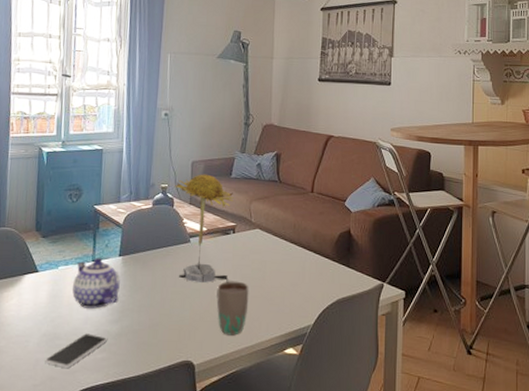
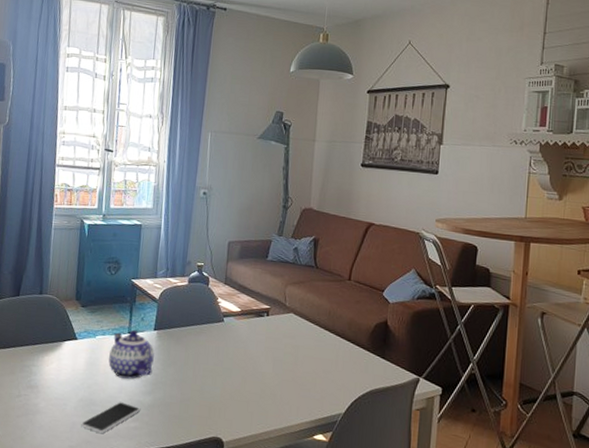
potted flower: present [175,174,234,283] -> none [210,254,269,363]
mug: present [216,281,249,336] -> none [247,362,281,417]

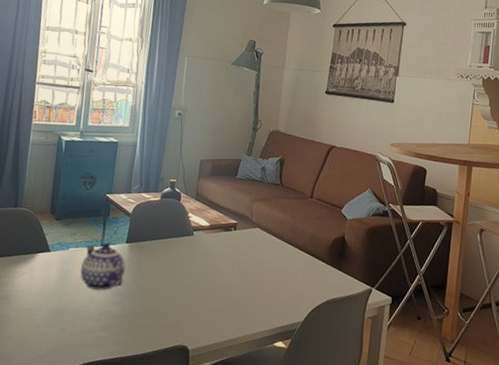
smartphone: present [81,402,140,434] -> none [50,312,109,344]

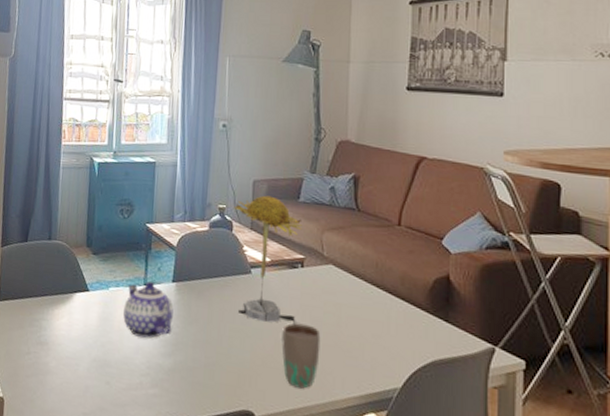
potted flower: none [180,172,238,275] -> present [234,195,302,323]
mug: none [214,274,246,326] -> present [281,322,321,389]

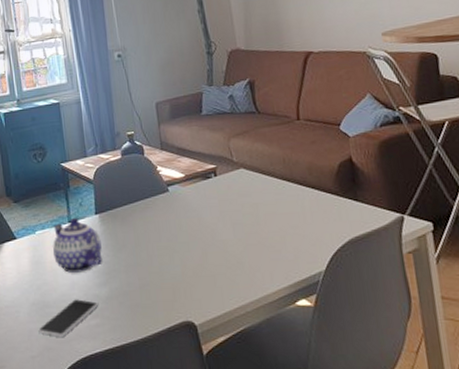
smartphone: none [95,364,159,401] -> present [38,299,98,338]
potted flower: present [234,195,302,323] -> none [142,114,217,235]
mug: present [281,322,321,389] -> none [207,229,246,290]

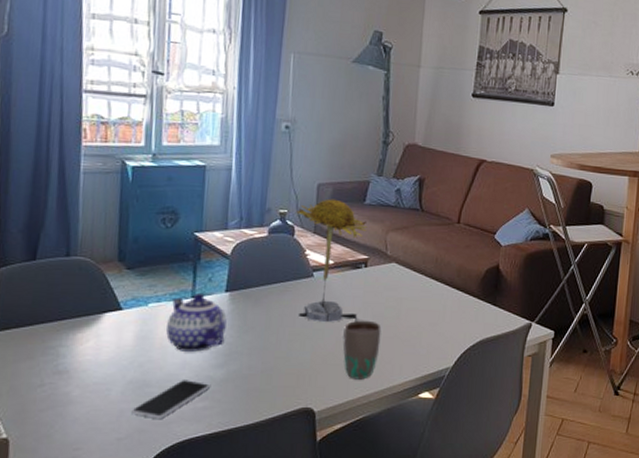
potted flower: none [142,114,217,235] -> present [296,199,367,322]
mug: none [207,229,246,290] -> present [342,320,382,380]

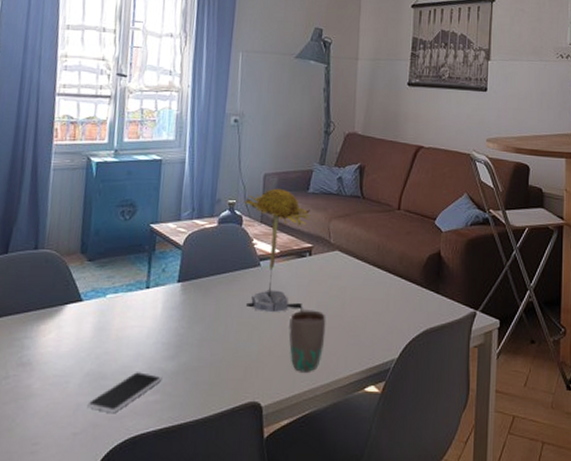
teapot: present [166,292,227,352] -> none [122,283,179,343]

